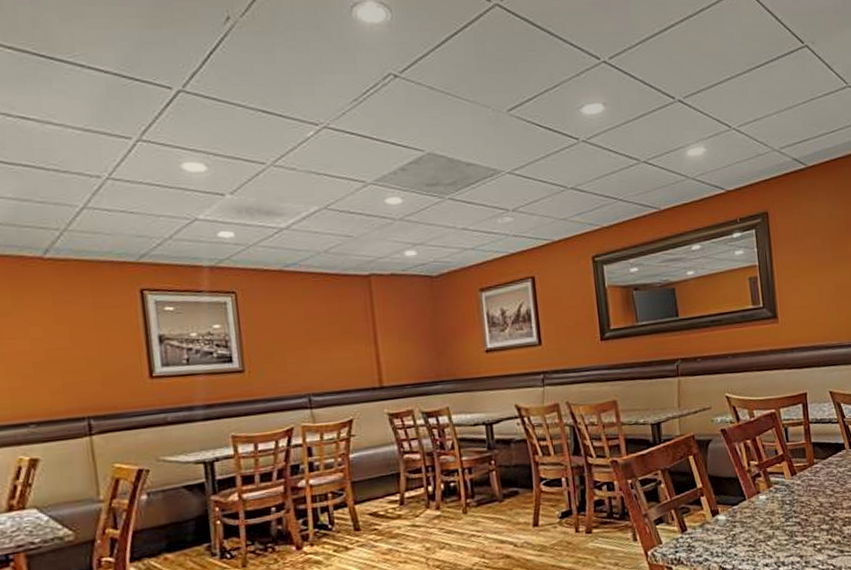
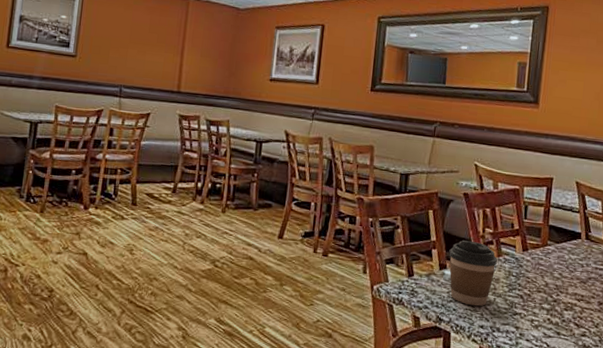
coffee cup: none [718,478,769,546] -> present [449,240,498,307]

